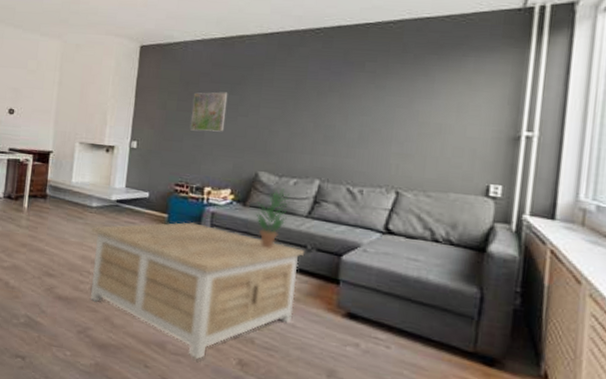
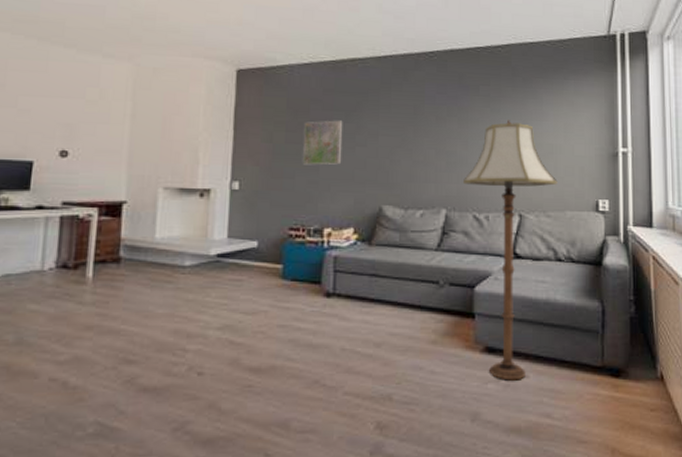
coffee table: present [91,222,305,360] -> none [184,271,438,434]
potted plant: present [256,188,291,248] -> none [383,222,418,289]
floor lamp: none [340,97,443,349] -> present [464,120,558,381]

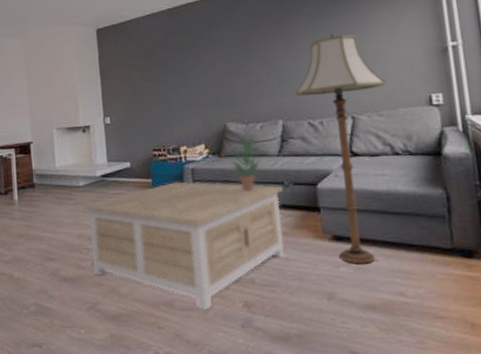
coffee table: none [184,271,438,434] -> present [82,181,285,311]
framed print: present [303,120,343,165] -> none [154,57,188,98]
potted plant: none [383,222,418,289] -> present [230,134,260,192]

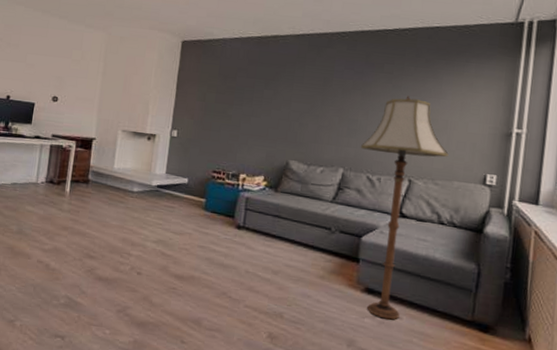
coffee table: present [82,181,285,311] -> none [130,206,330,334]
potted plant: present [230,134,260,192] -> none [286,176,318,231]

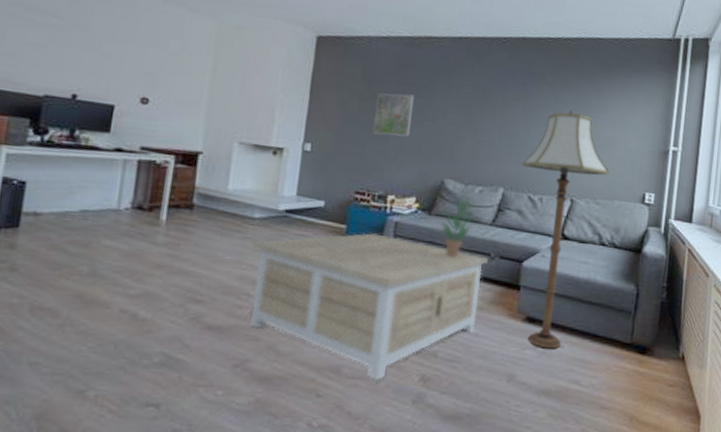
coffee table: none [130,206,330,334] -> present [250,233,489,381]
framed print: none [228,86,263,124] -> present [373,93,415,137]
potted plant: none [286,176,318,231] -> present [441,196,476,258]

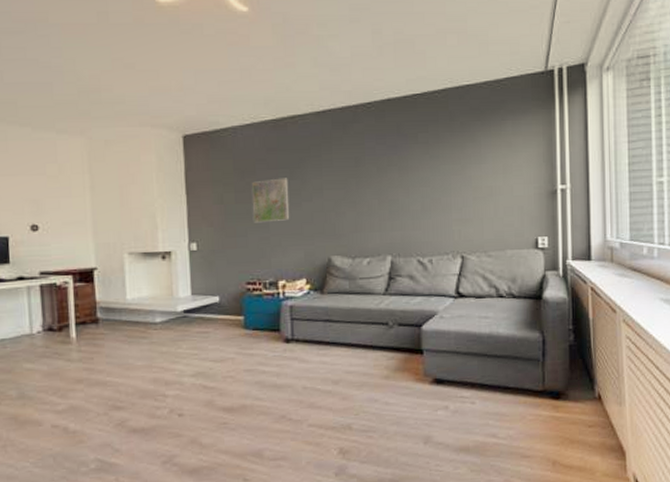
coffee table: present [250,233,489,381] -> none [158,320,388,460]
potted plant: present [441,196,476,258] -> none [334,270,366,332]
floor lamp: present [522,110,610,349] -> none [407,165,498,407]

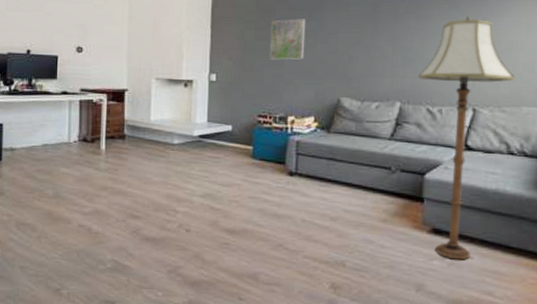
floor lamp: none [407,165,498,407] -> present [418,16,515,260]

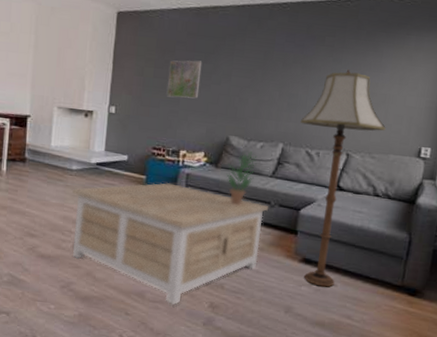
coffee table: none [174,152,390,288] -> present [71,183,269,305]
potted plant: none [340,113,373,173] -> present [226,151,258,205]

